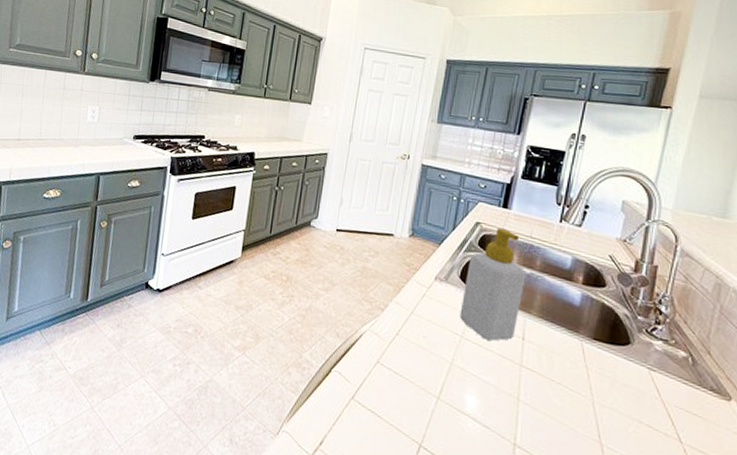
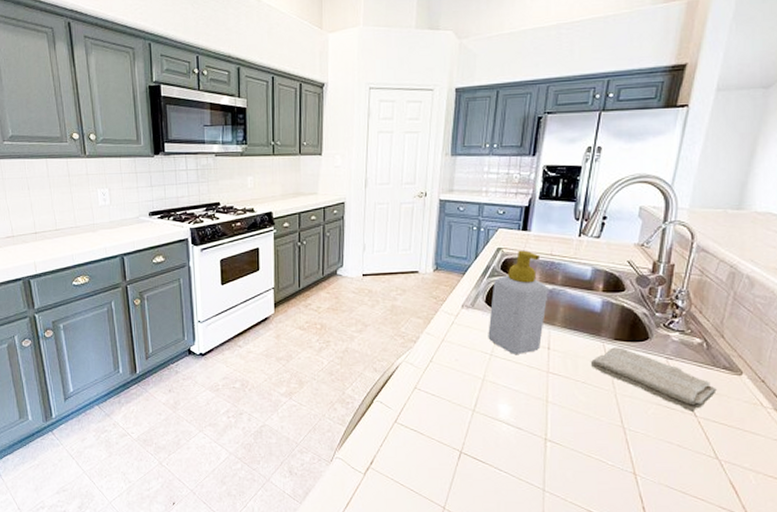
washcloth: none [568,347,704,436] -> present [591,347,717,411]

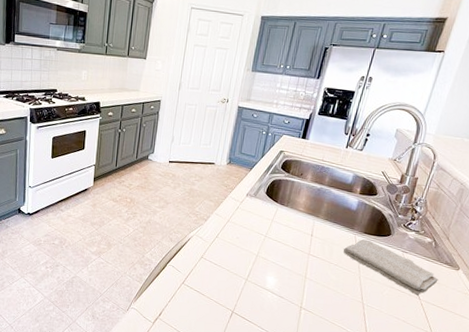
soap bottle: present [488,250,548,354] -> none [264,154,317,238]

